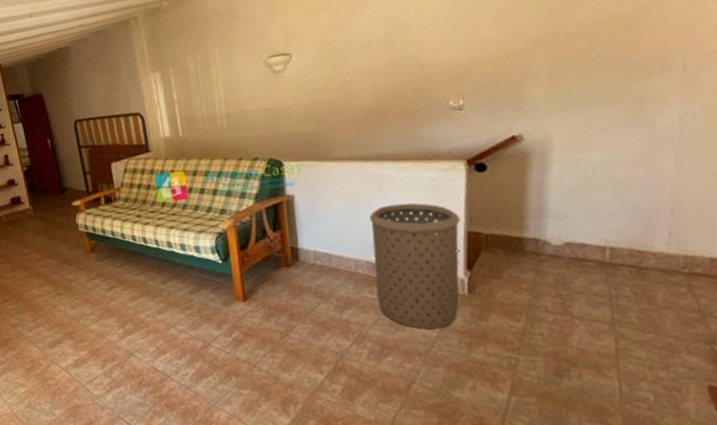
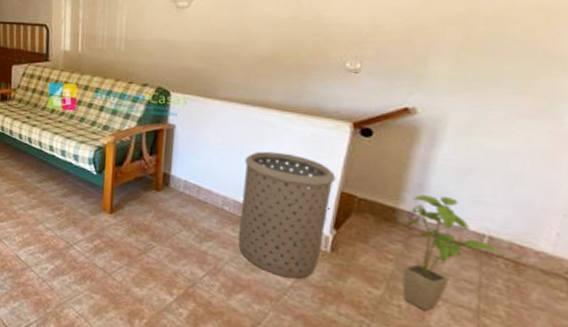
house plant: none [531,217,628,333] -> present [402,194,505,311]

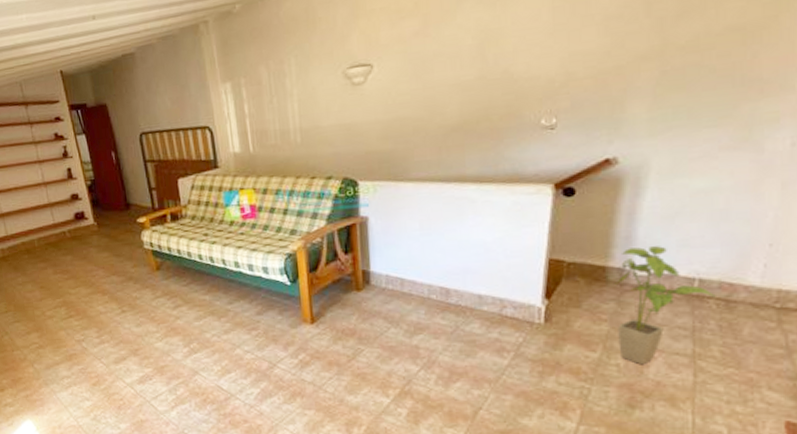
laundry basket: present [238,151,336,279] -> none [446,227,543,357]

